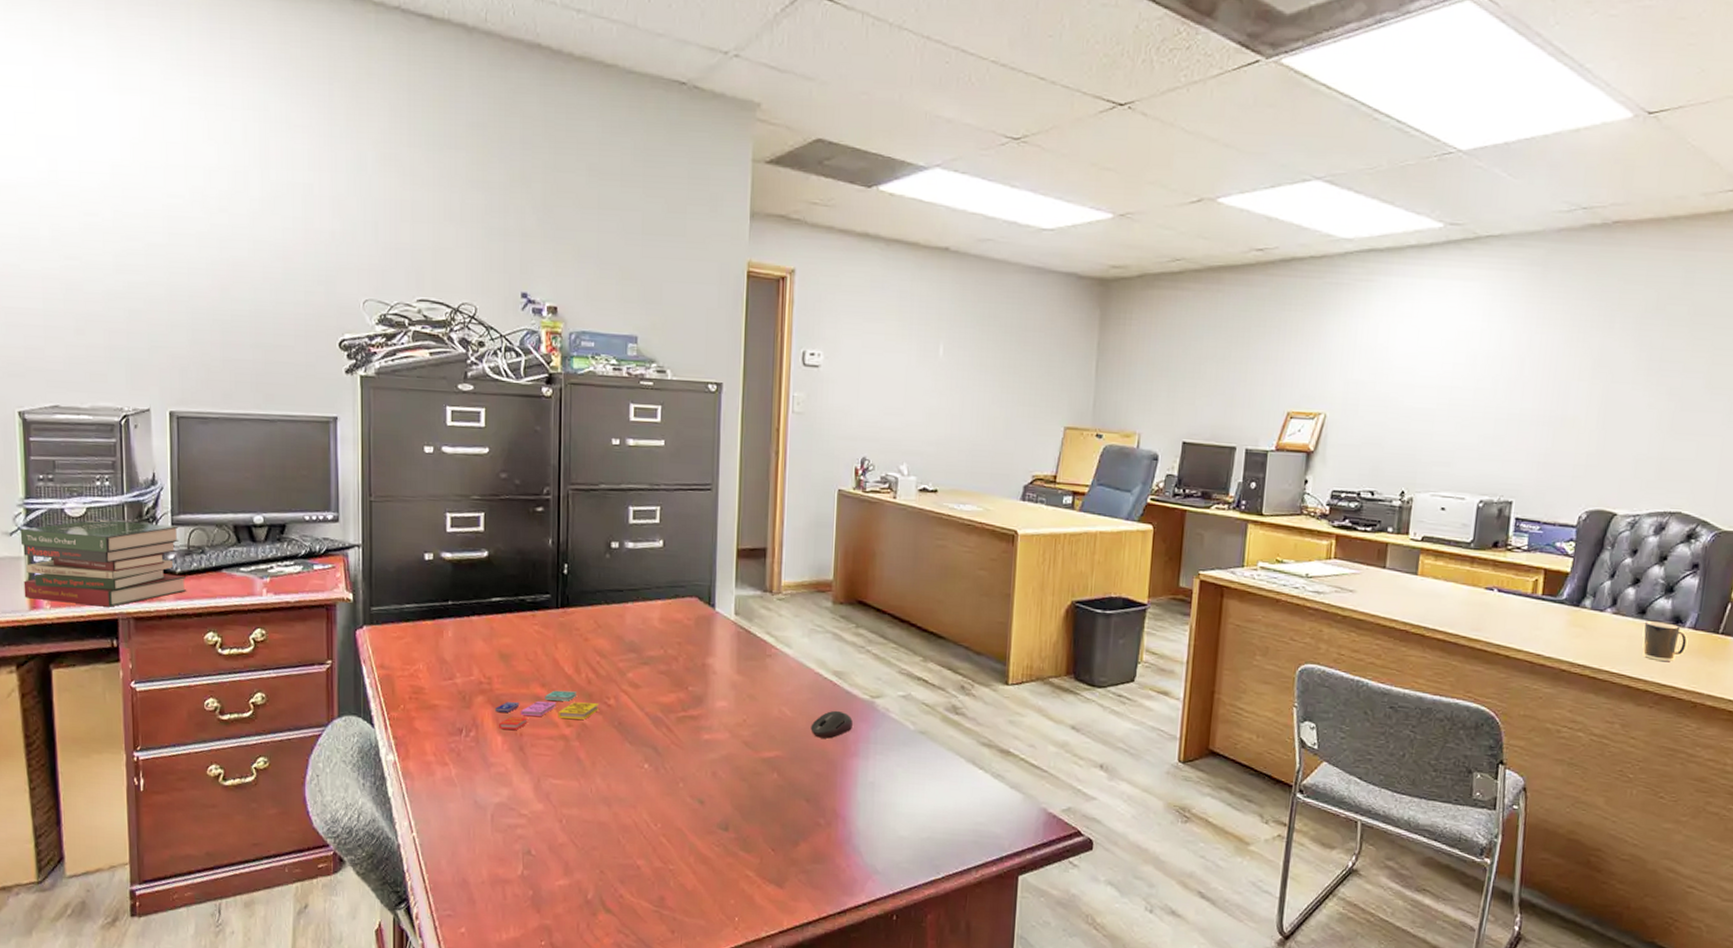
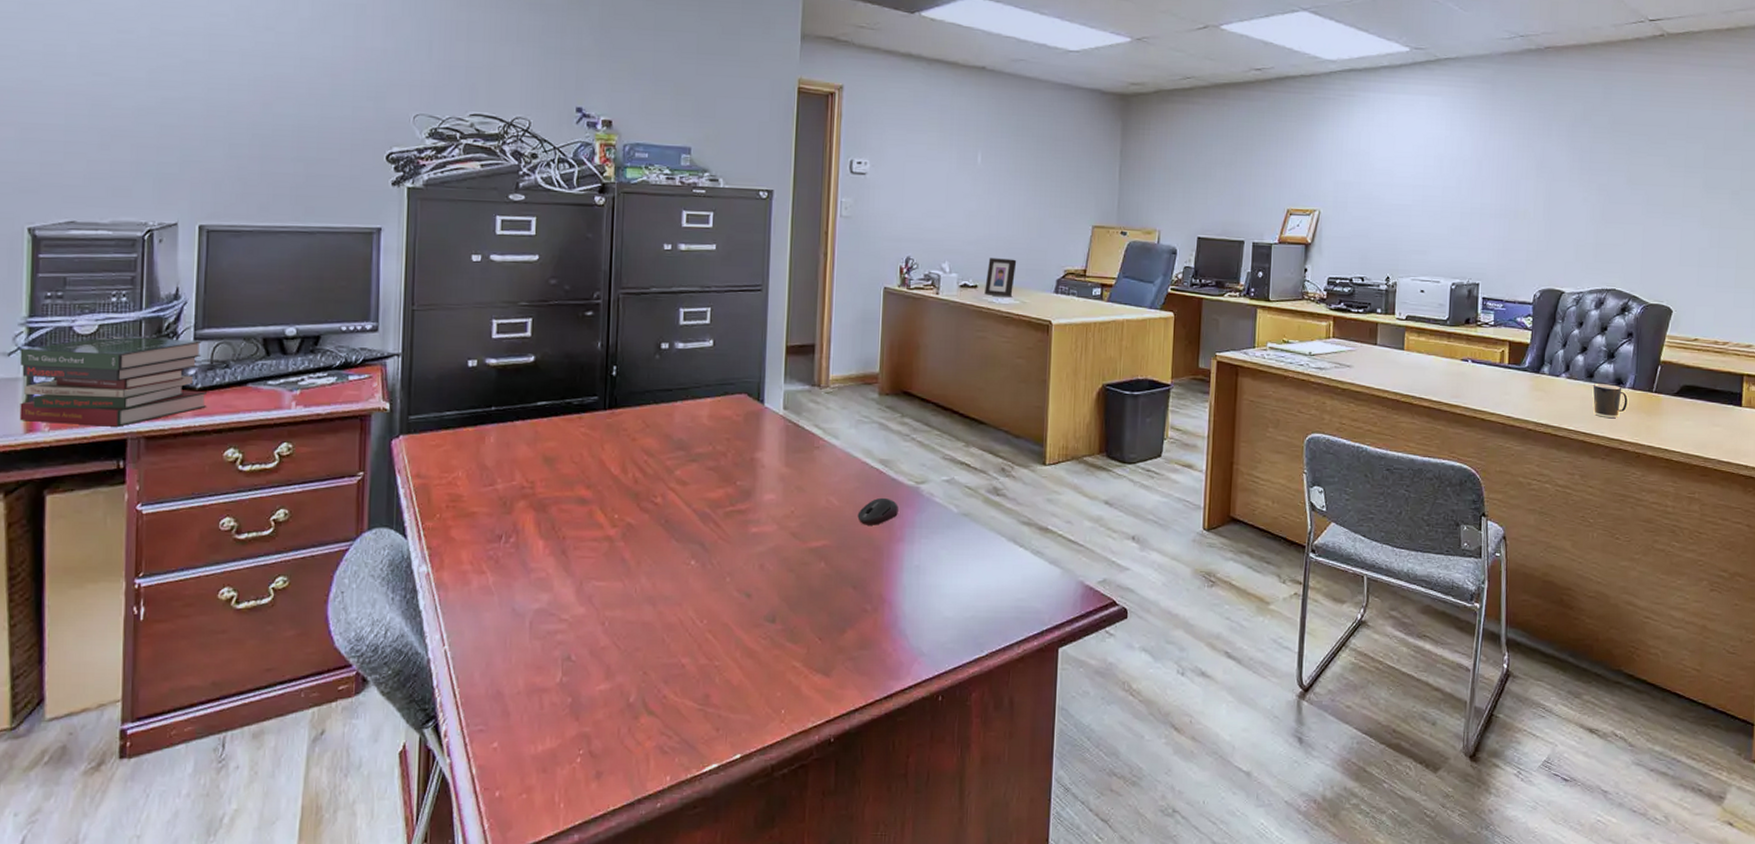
books: present [495,690,599,730] -> none [537,491,645,533]
picture frame: none [945,460,981,504] -> present [984,258,1017,297]

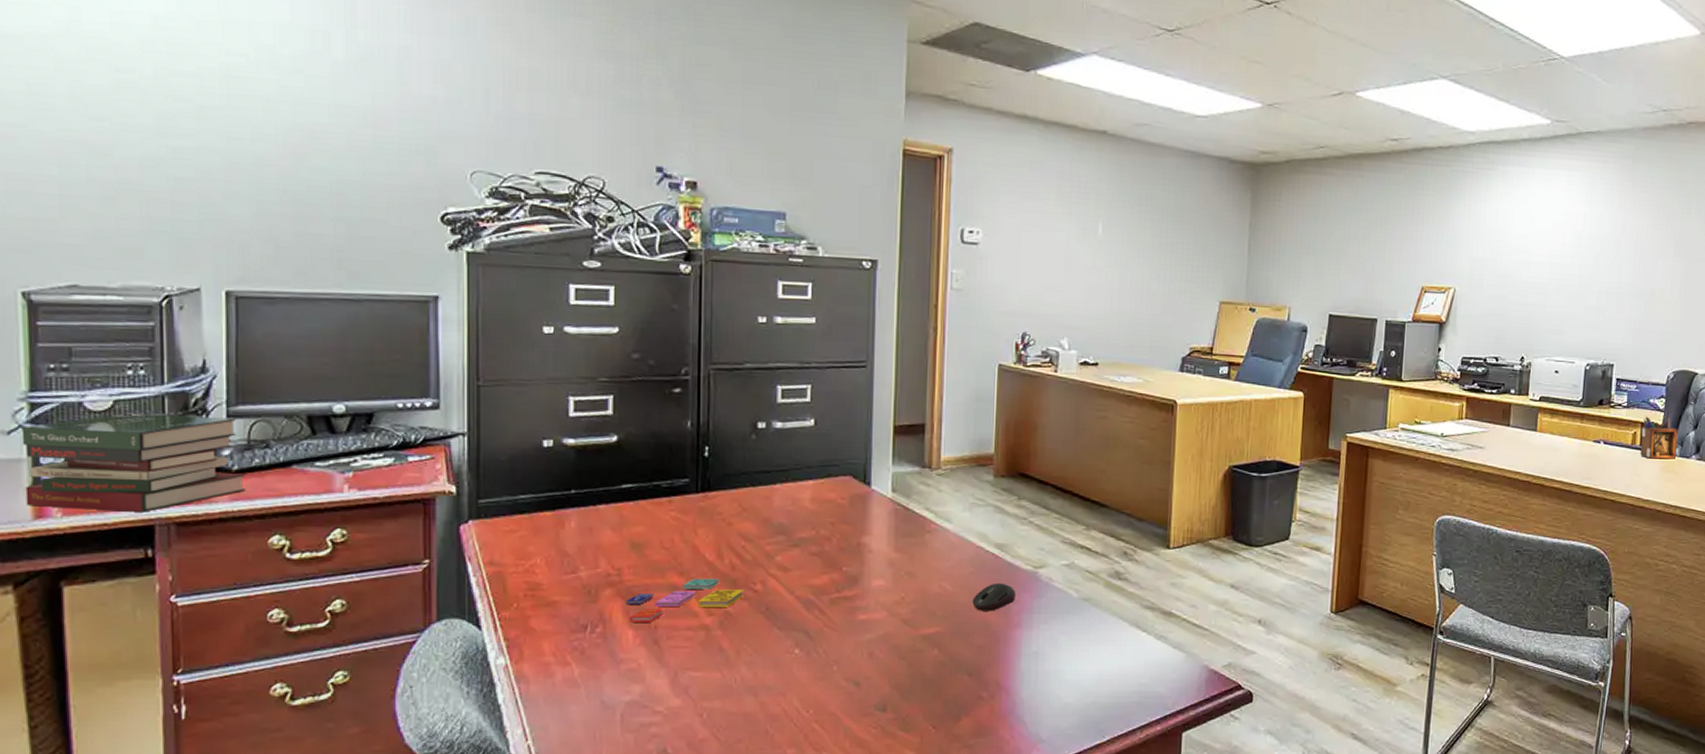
books: none [537,491,645,533] -> present [626,578,744,622]
picture frame: present [984,258,1017,297] -> none [1106,334,1140,376]
desk organizer: none [1509,333,1547,378] -> present [1640,415,1678,460]

